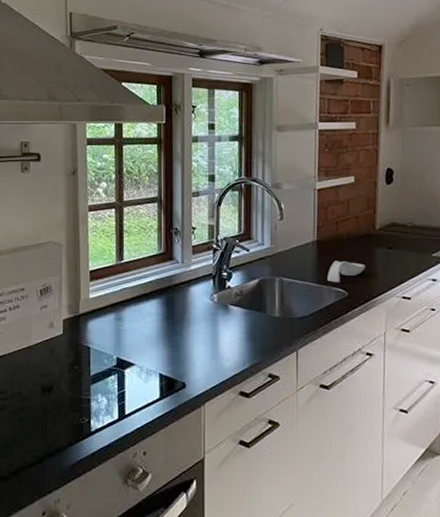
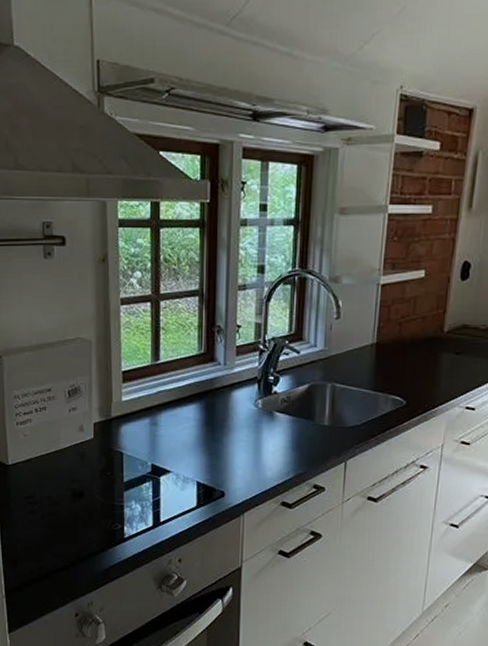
spoon rest: present [327,261,365,283] -> none [385,366,428,391]

